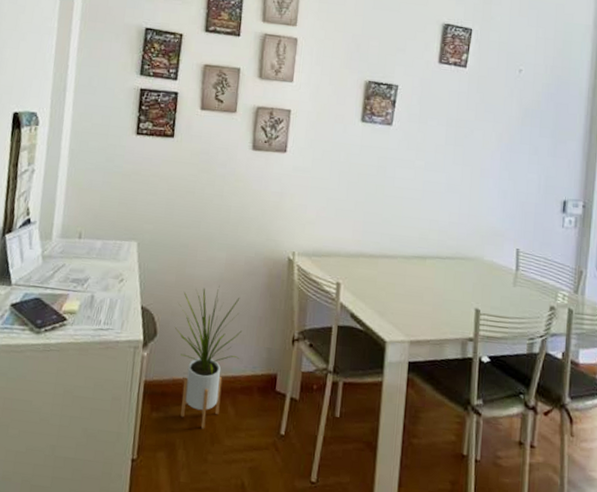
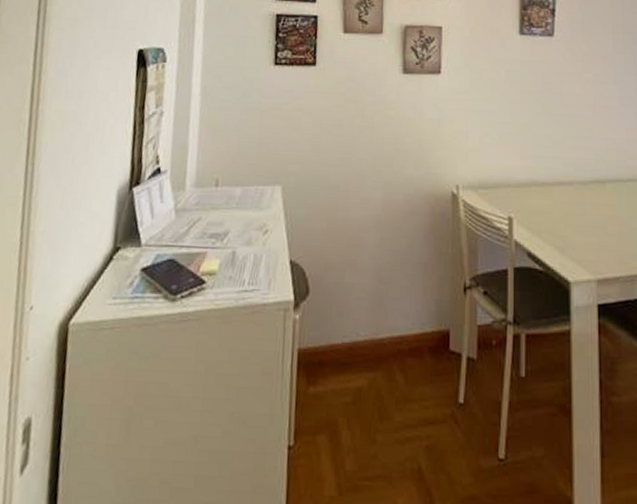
house plant: present [175,285,243,429] -> none [330,230,407,403]

